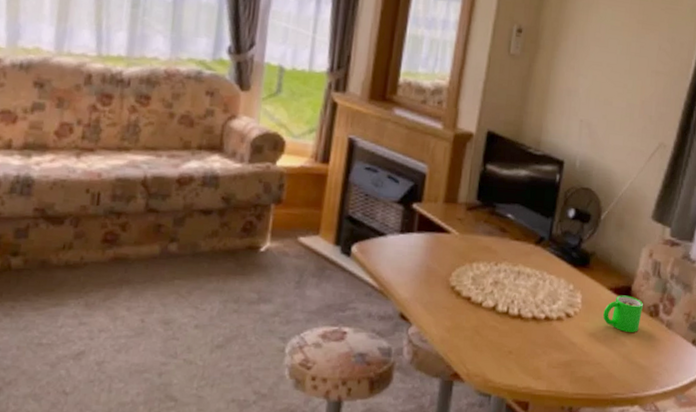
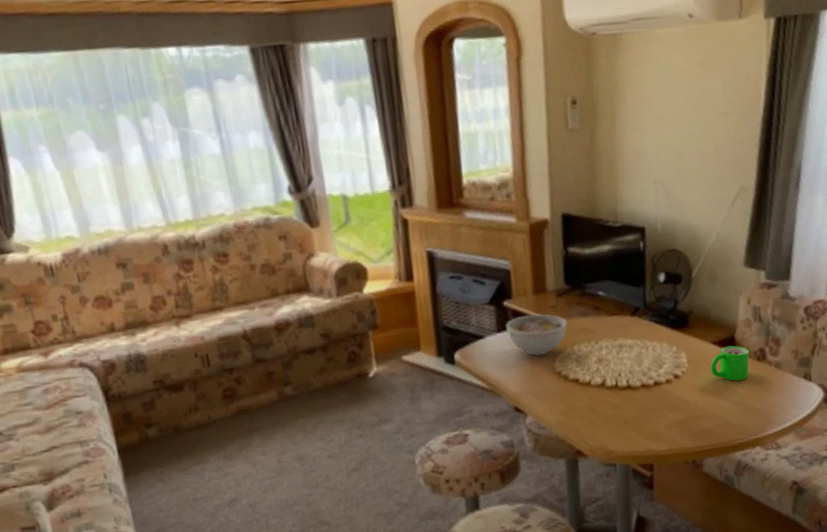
bowl: none [409,222,471,266] -> present [506,313,567,357]

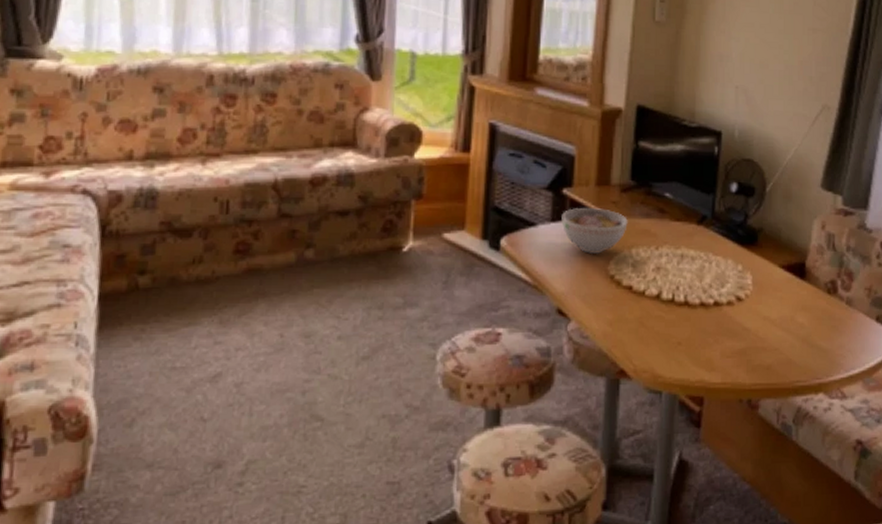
mug: present [711,345,750,381] -> none [777,273,820,313]

